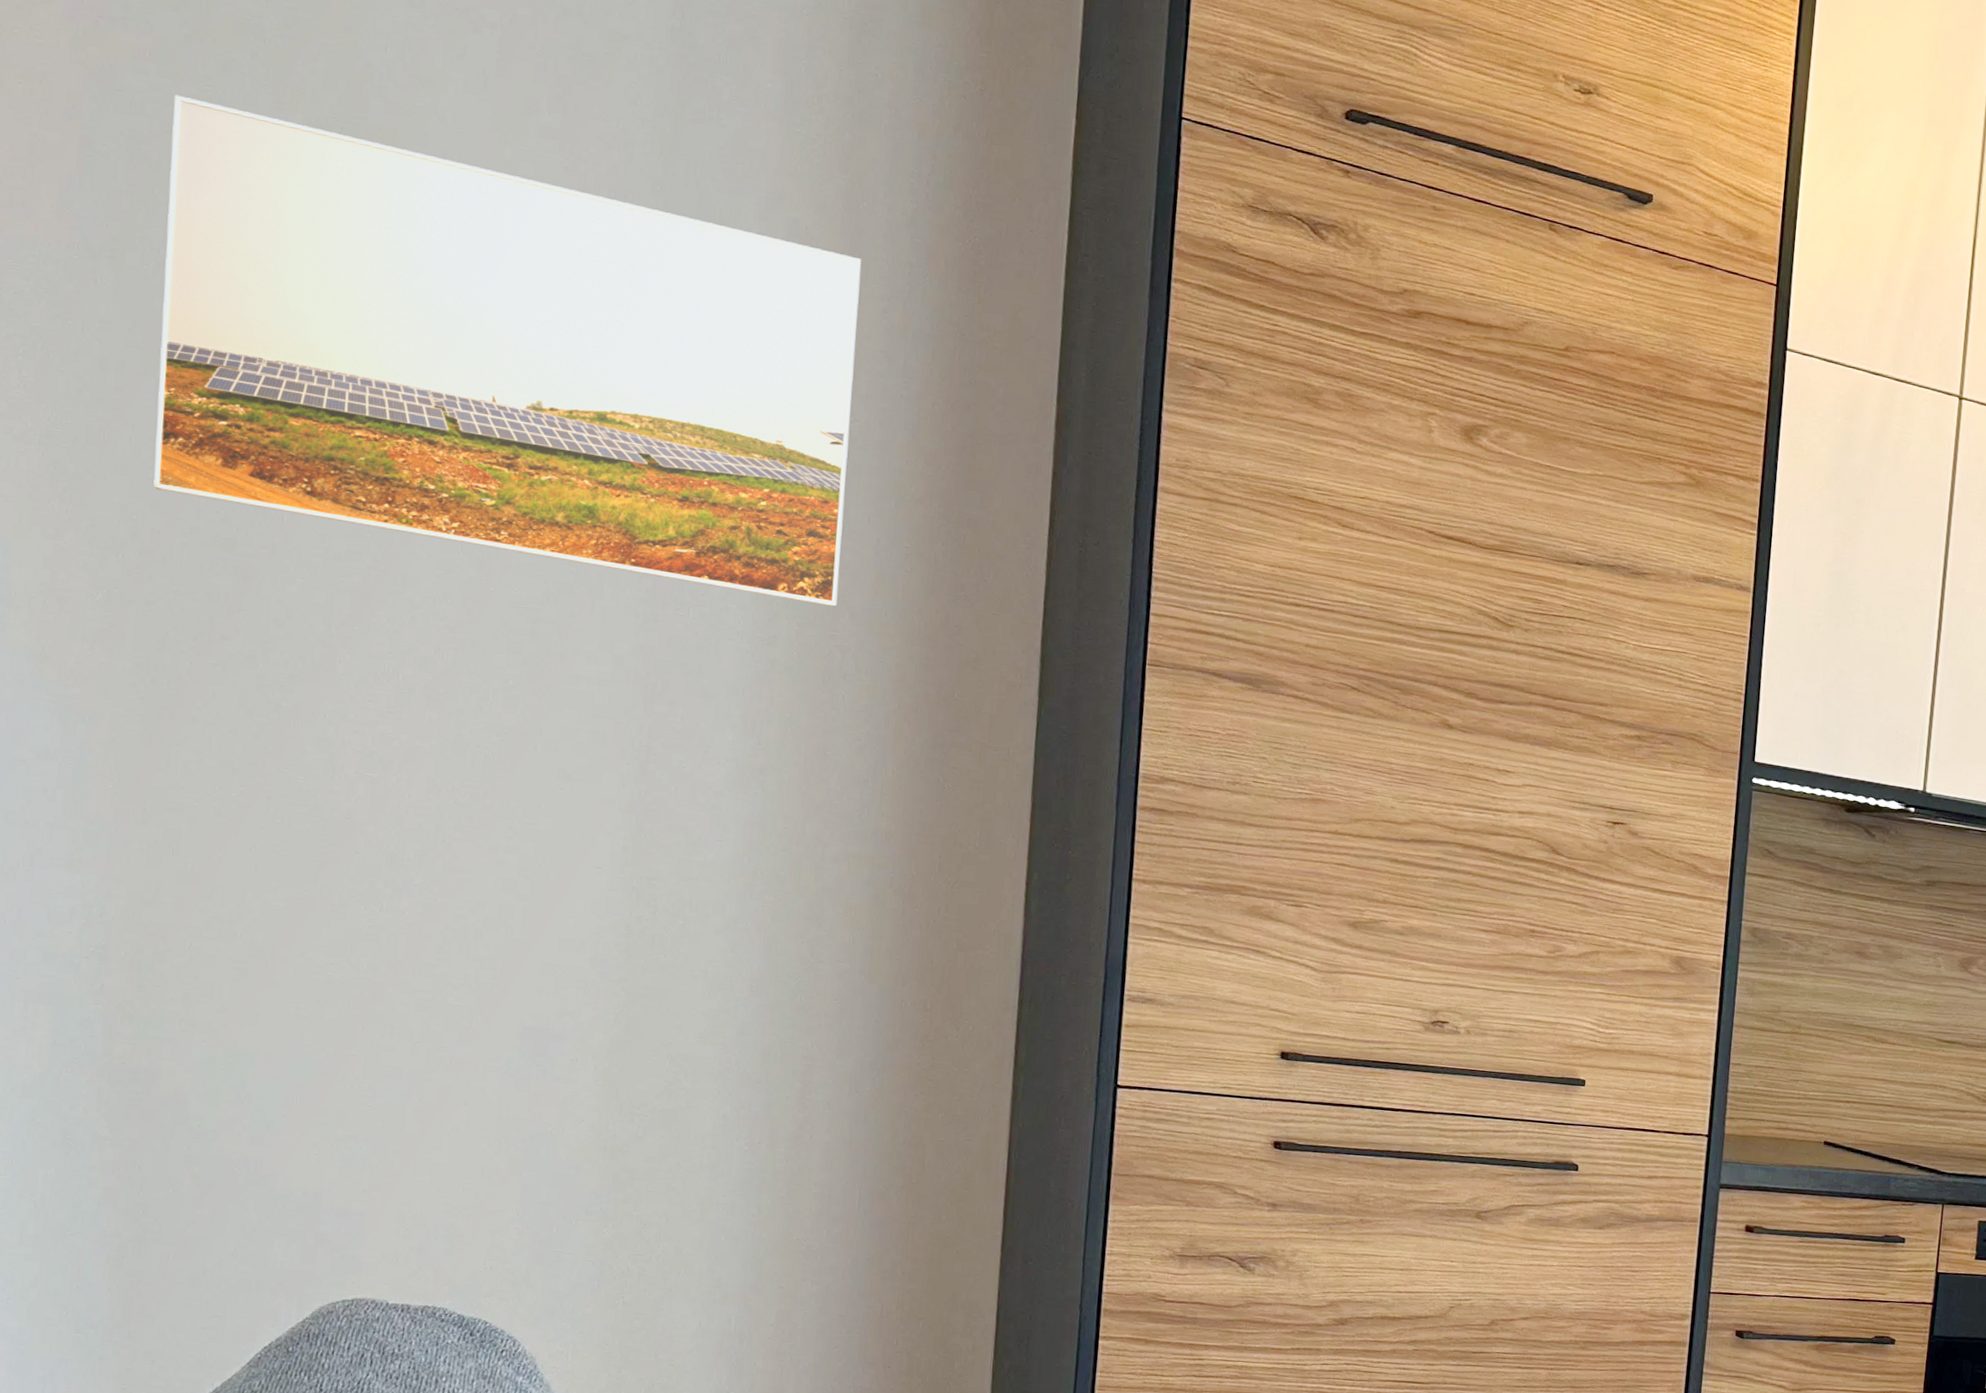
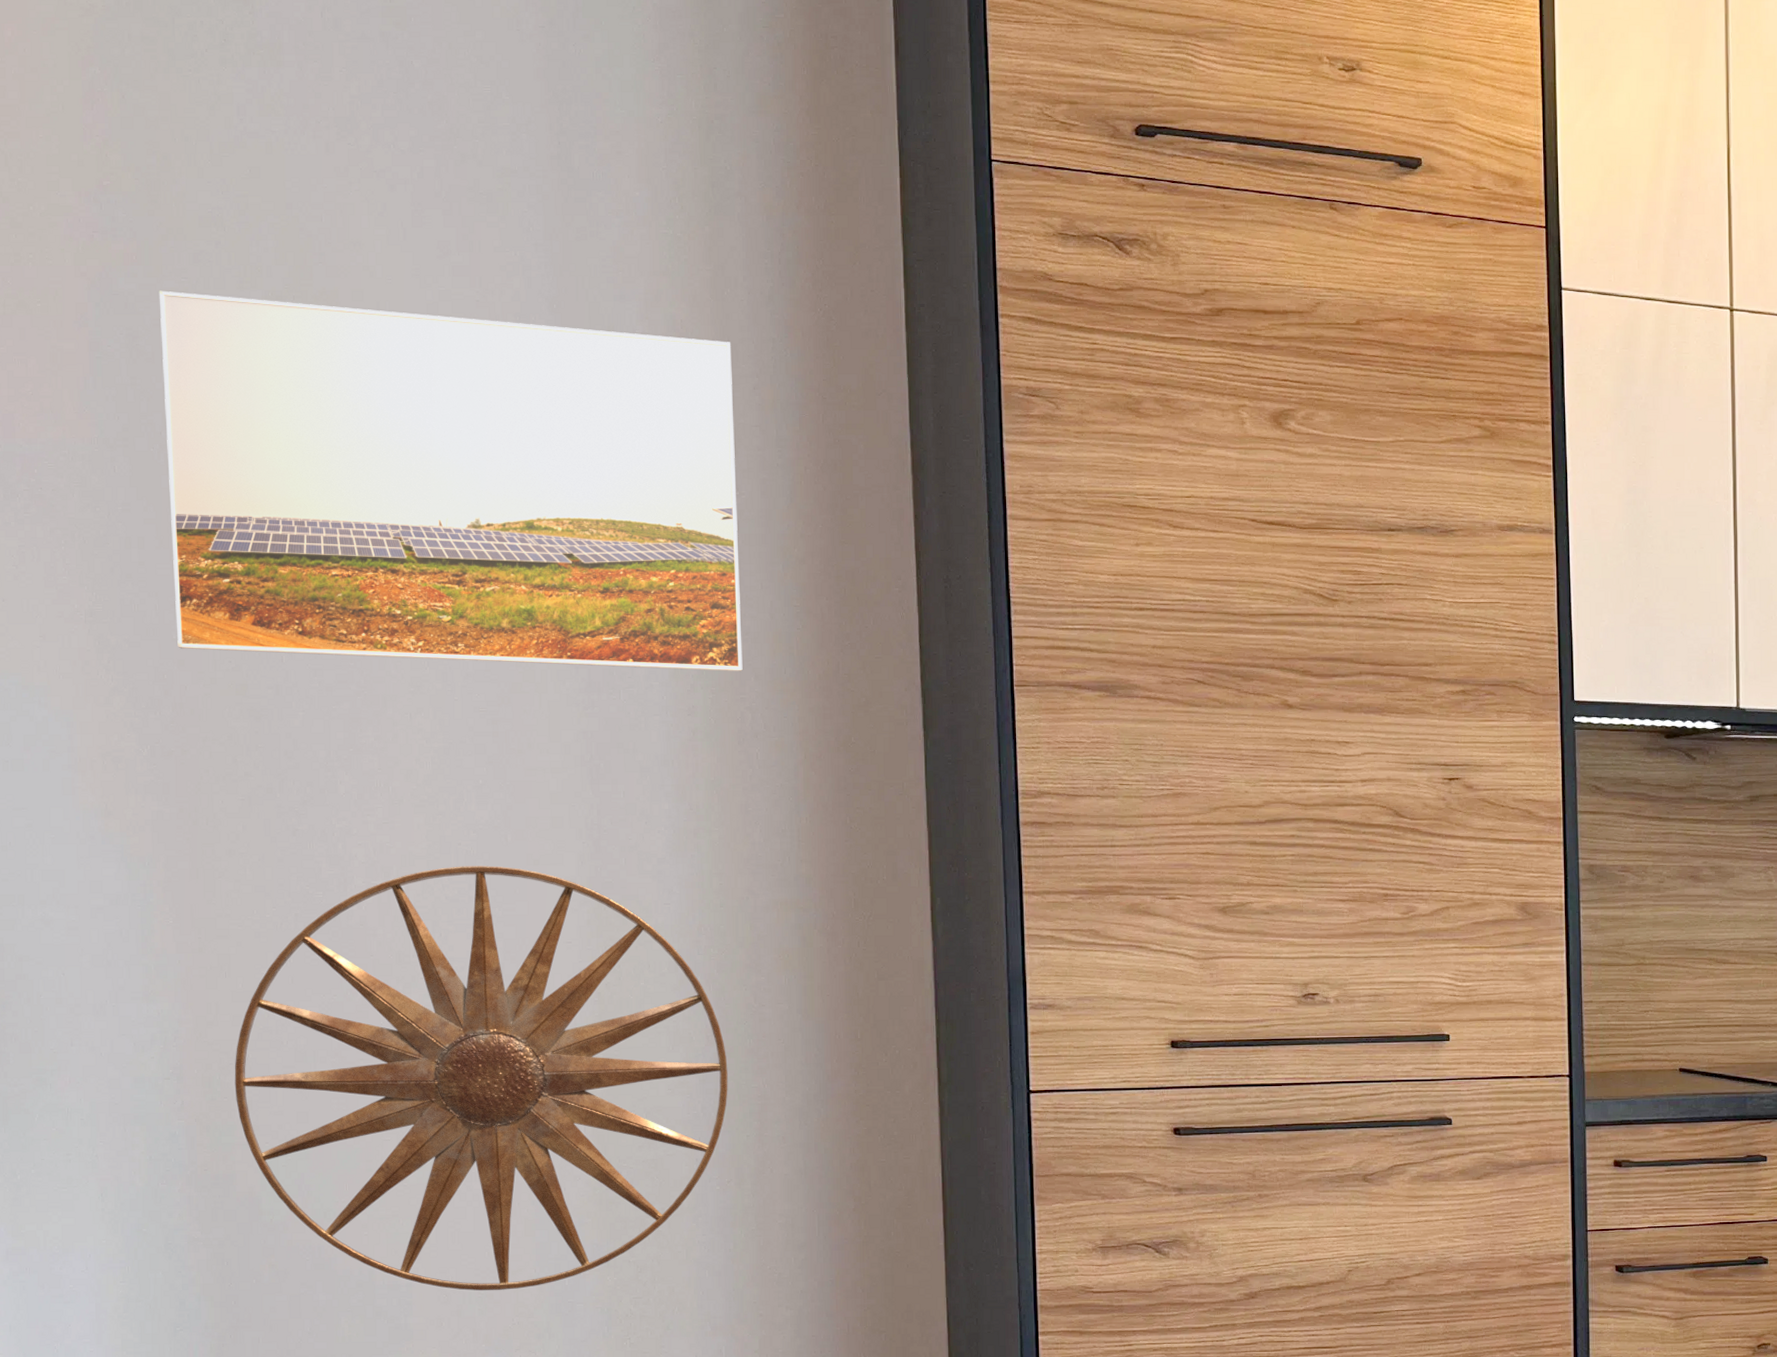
wall art: none [170,769,772,1231] -> present [234,866,728,1291]

